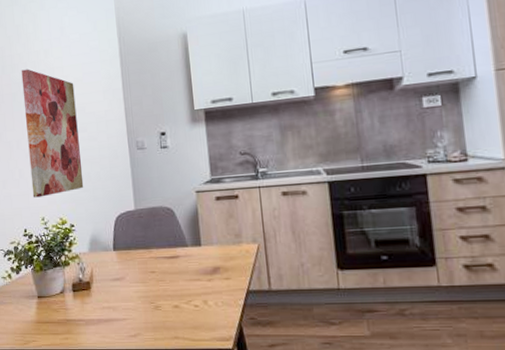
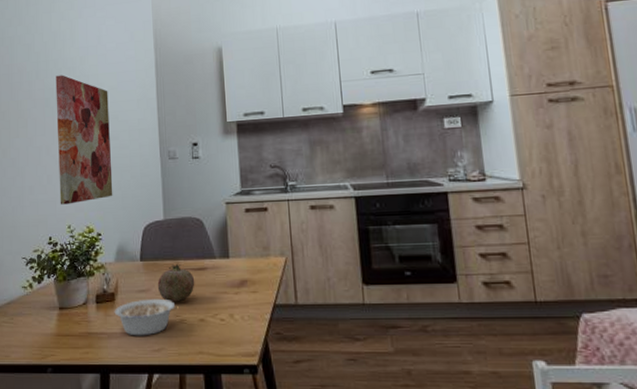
legume: none [90,286,152,323] -> present [114,298,177,336]
fruit: none [131,252,168,290] -> present [157,263,195,302]

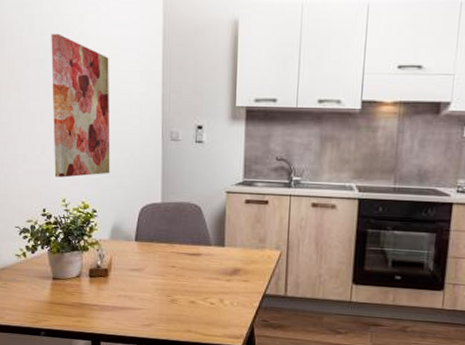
legume: present [114,298,177,336] -> none [107,277,169,312]
fruit: present [157,263,195,302] -> none [151,247,189,283]

